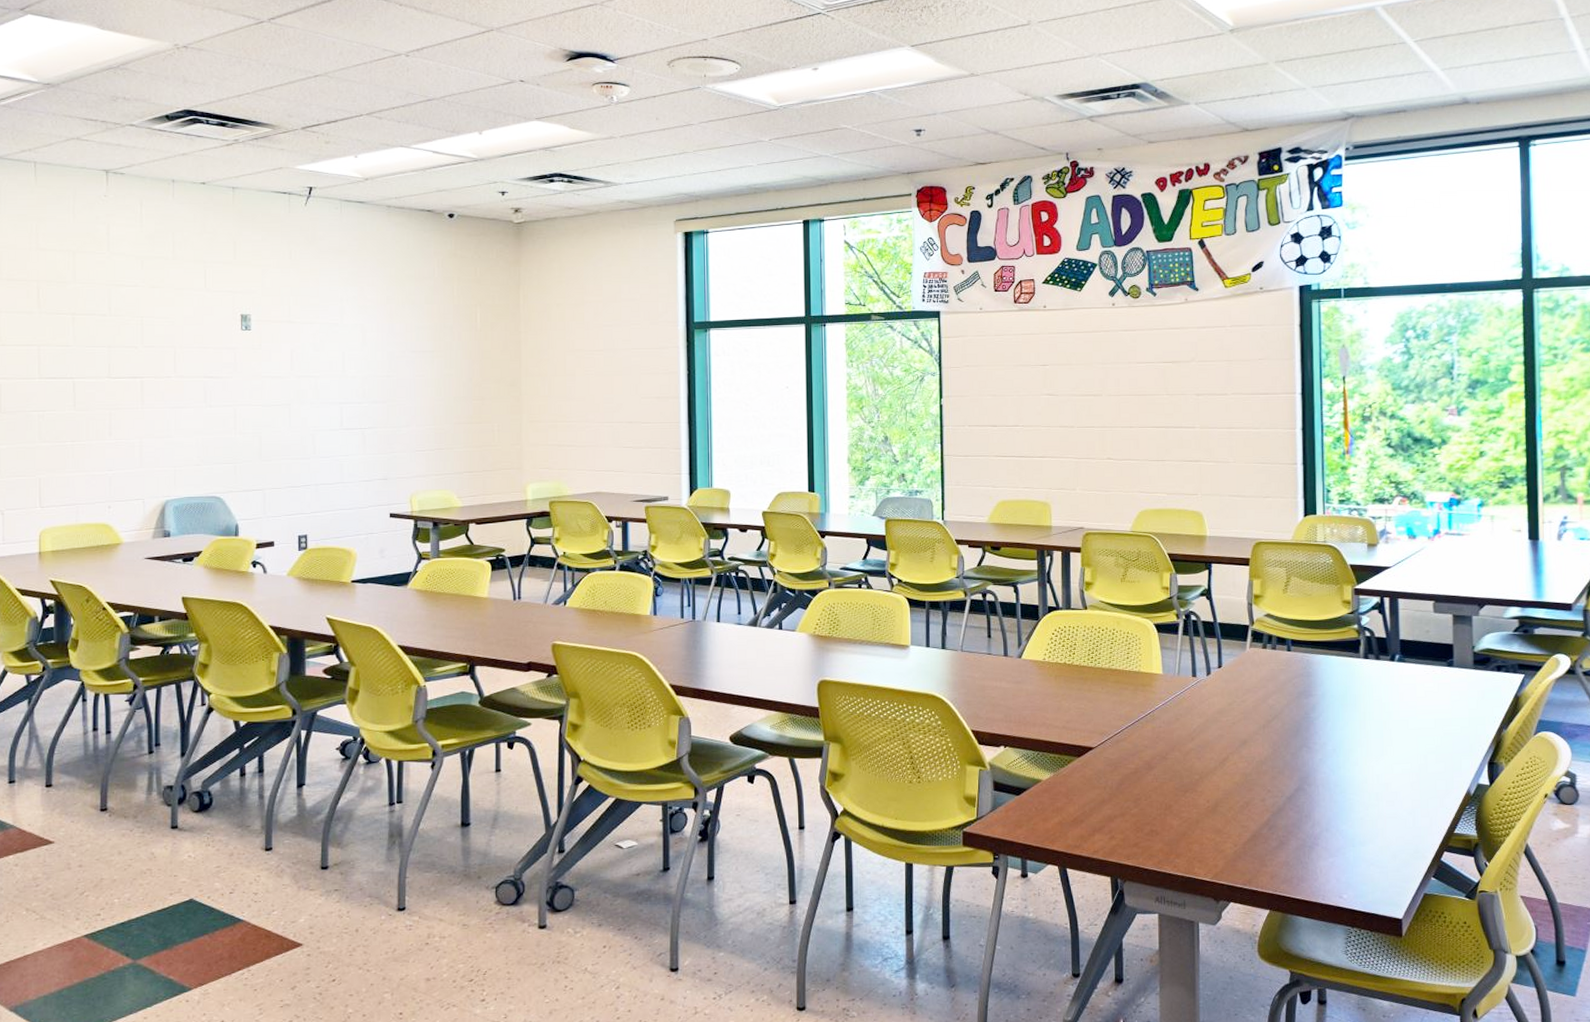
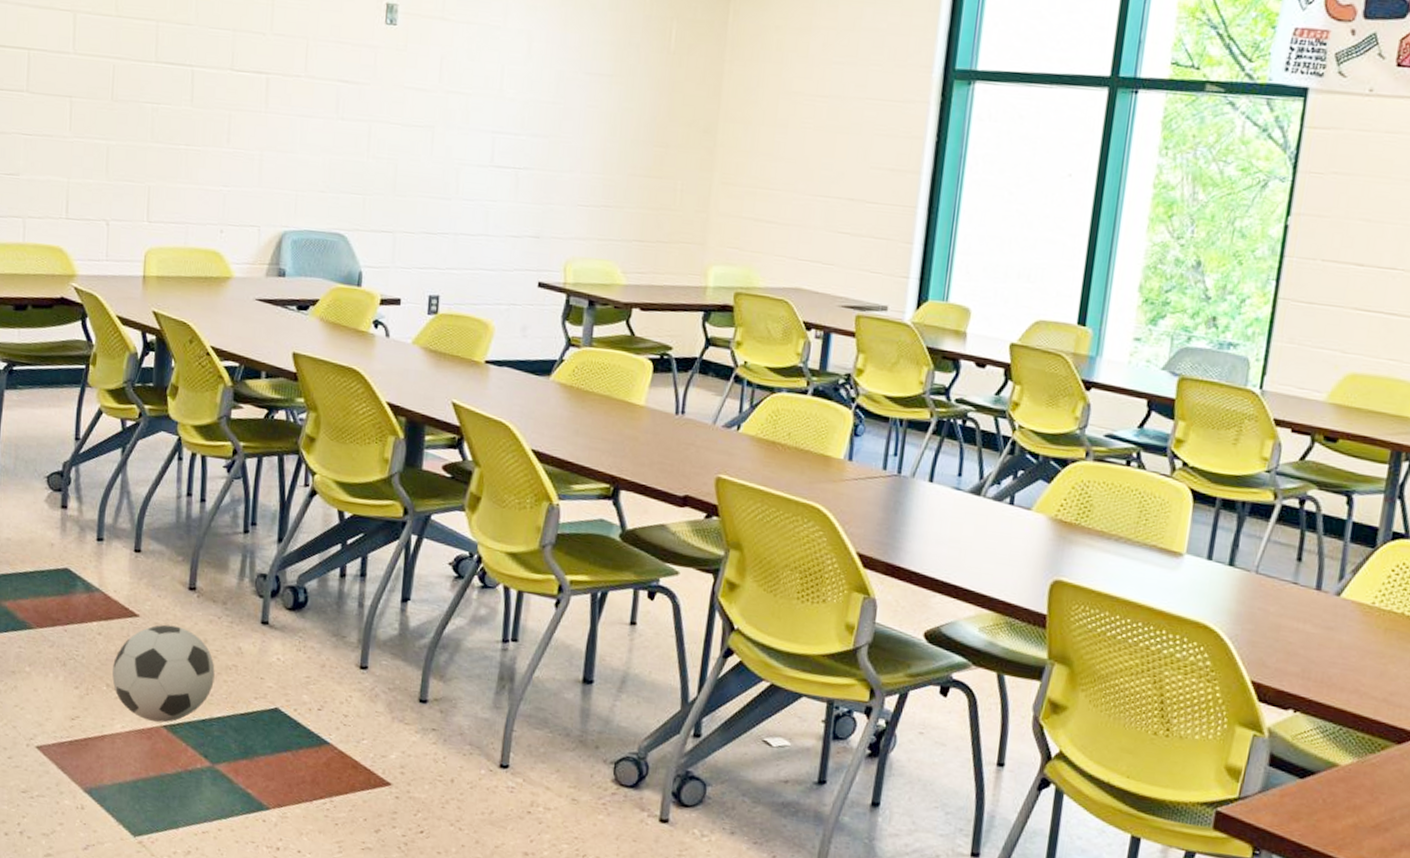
soccer ball: none [31,845,130,933] -> present [112,624,215,723]

